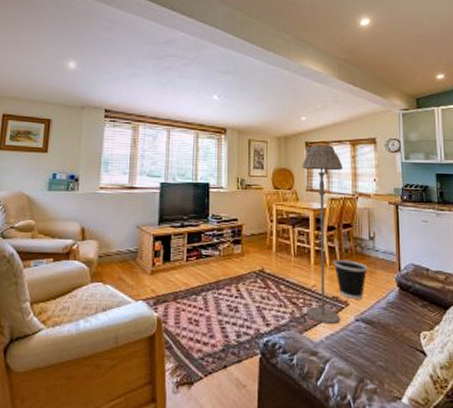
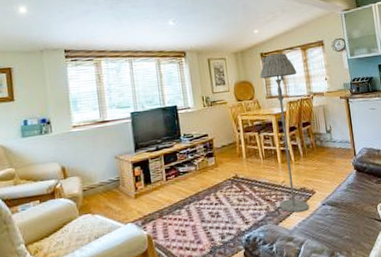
wastebasket: present [333,260,368,299] -> none [297,154,328,187]

